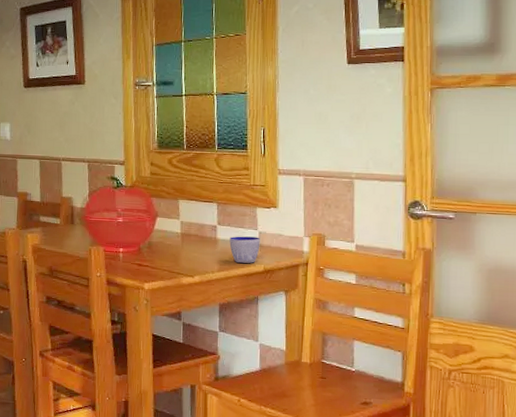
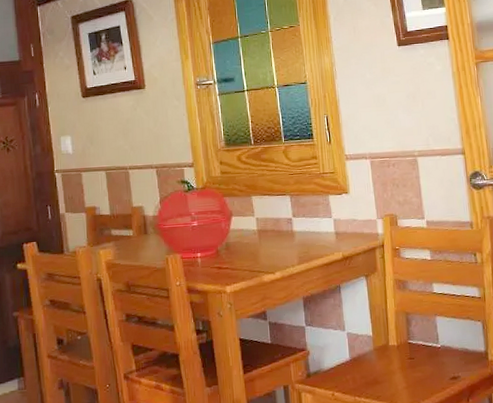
cup: present [229,236,260,263] -> none [306,224,336,253]

